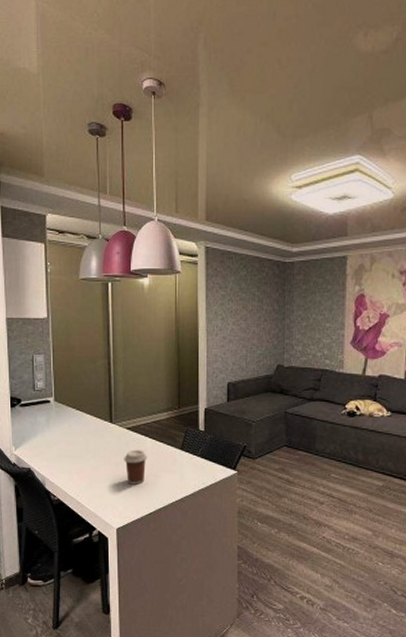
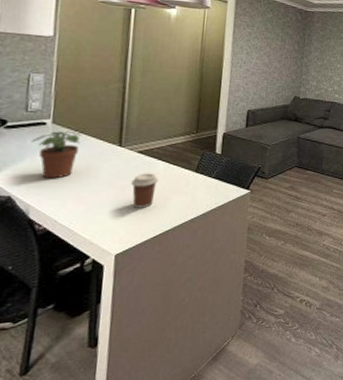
potted plant: none [40,407,78,454] -> present [31,130,81,179]

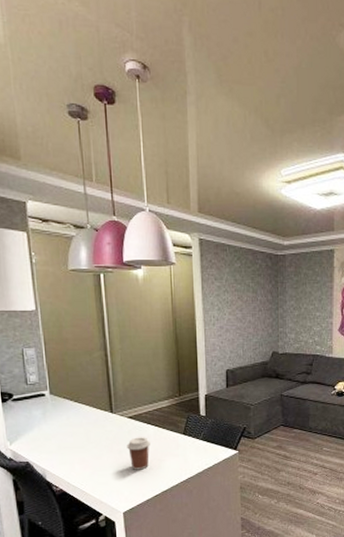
potted plant: present [31,130,81,179] -> none [36,400,77,446]

